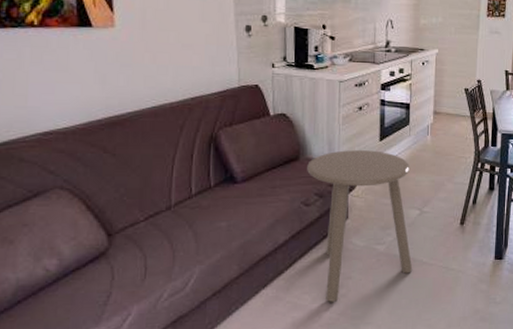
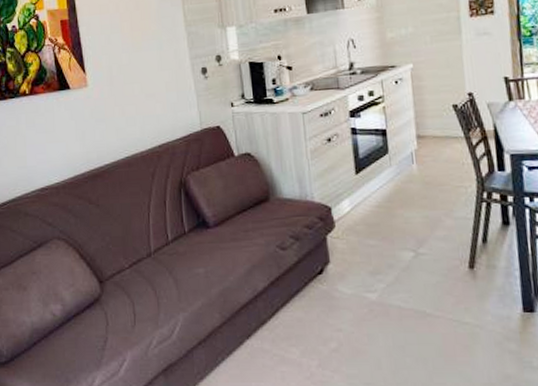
side table: present [307,150,413,302] -> none [278,185,415,357]

